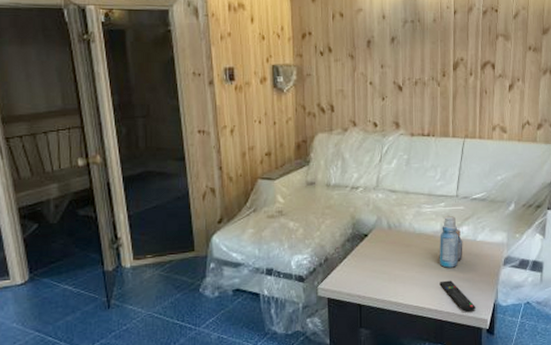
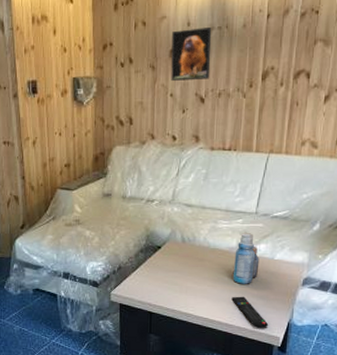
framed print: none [369,20,406,71] -> present [171,26,212,82]

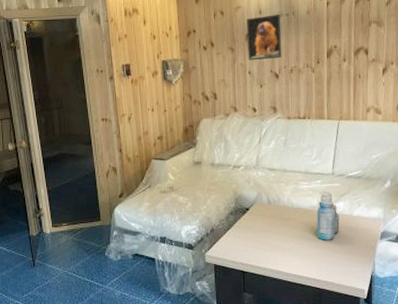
remote control: present [232,296,269,329] -> none [317,252,354,283]

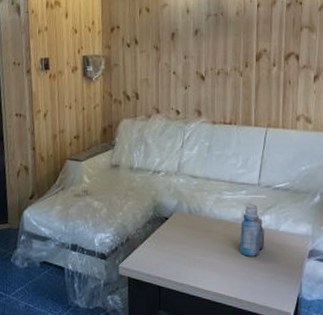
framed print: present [247,14,282,61] -> none [173,13,209,61]

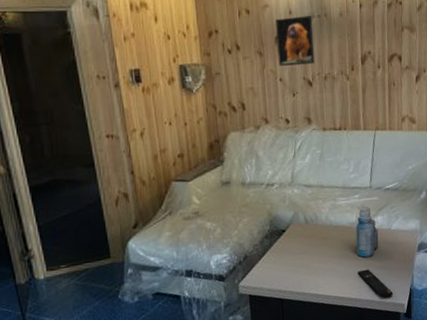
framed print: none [173,13,209,61] -> present [276,15,315,67]
remote control: none [240,269,279,304] -> present [357,269,394,299]

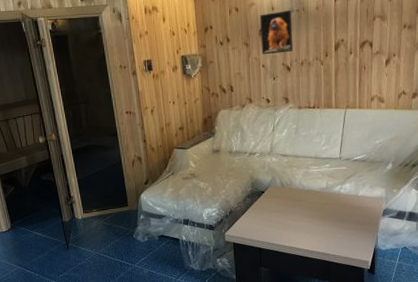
bottle: present [355,206,379,258] -> none [325,174,346,218]
remote control: present [357,269,394,299] -> none [326,228,359,256]

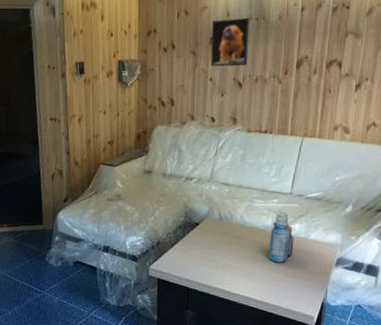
bottle: none [325,174,346,218] -> present [268,211,294,263]

